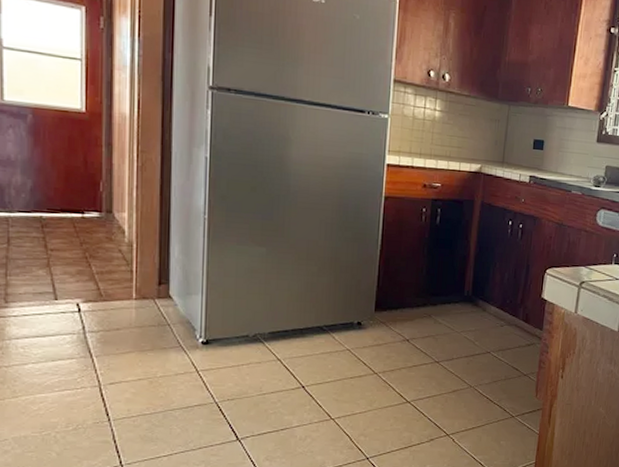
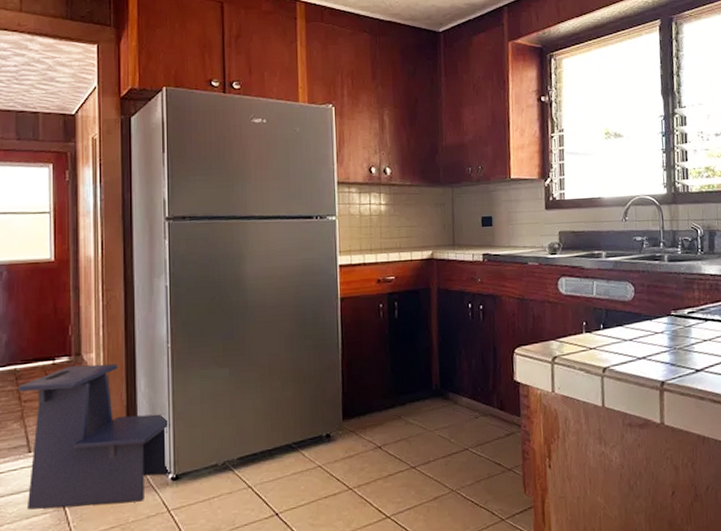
step stool: none [43,222,203,359] -> present [17,363,173,510]

